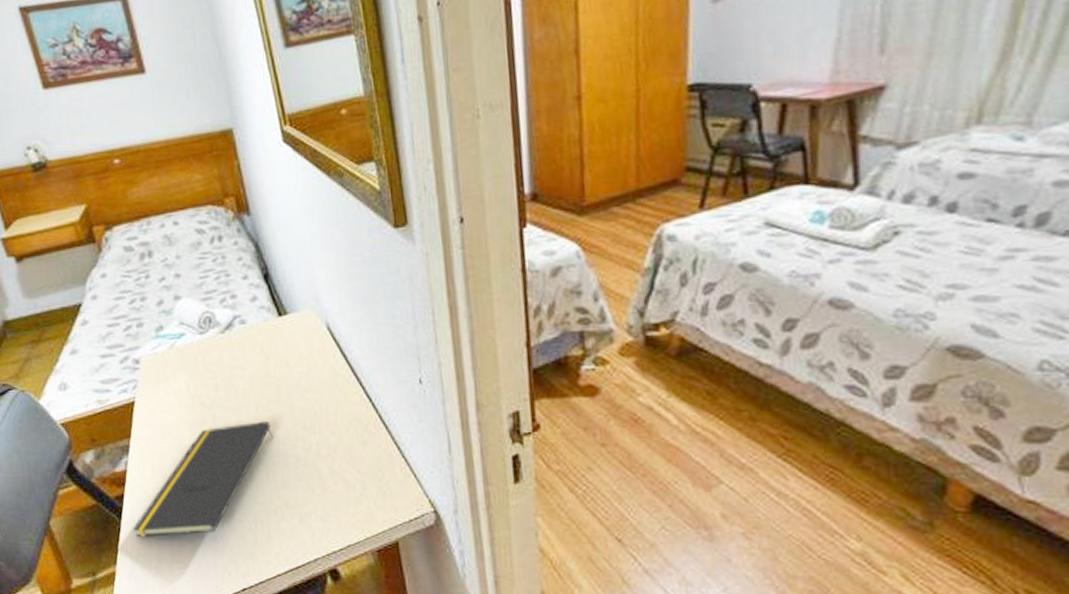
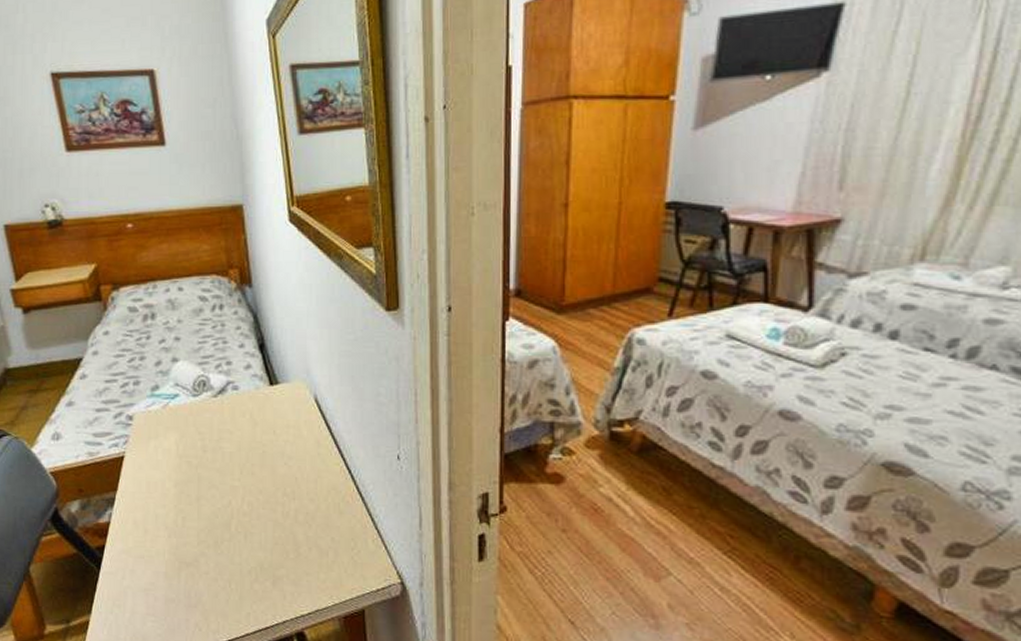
notepad: present [132,421,274,538] -> none [109,484,255,589]

